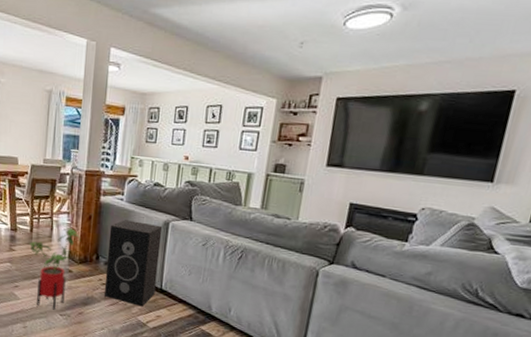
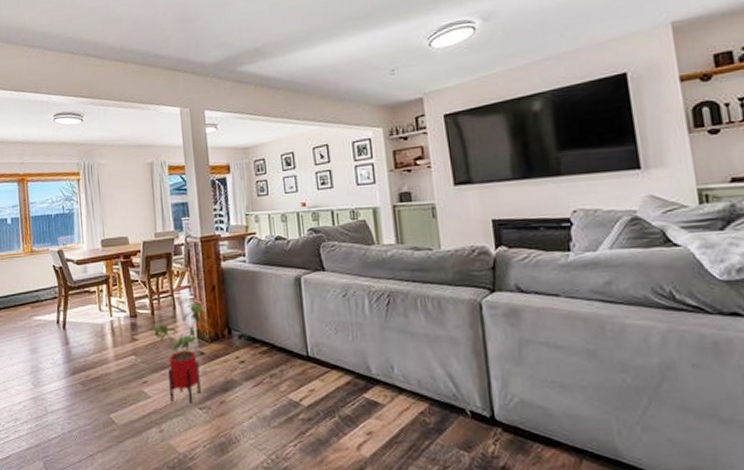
speaker: present [104,220,163,307] -> none [237,282,302,382]

